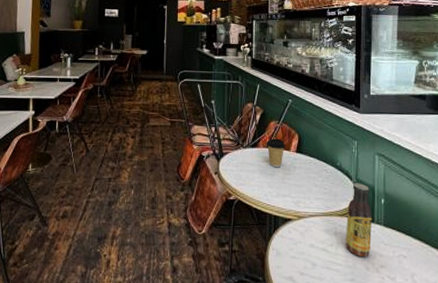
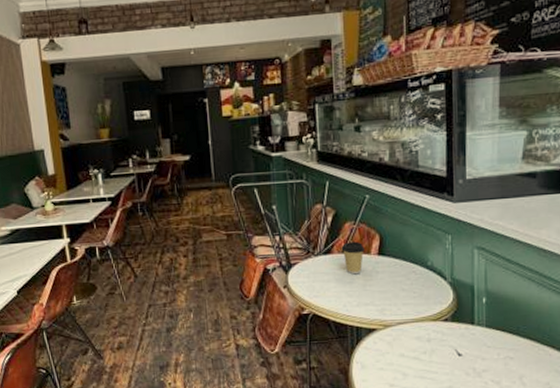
sauce bottle: present [346,183,372,258] -> none [441,282,472,363]

